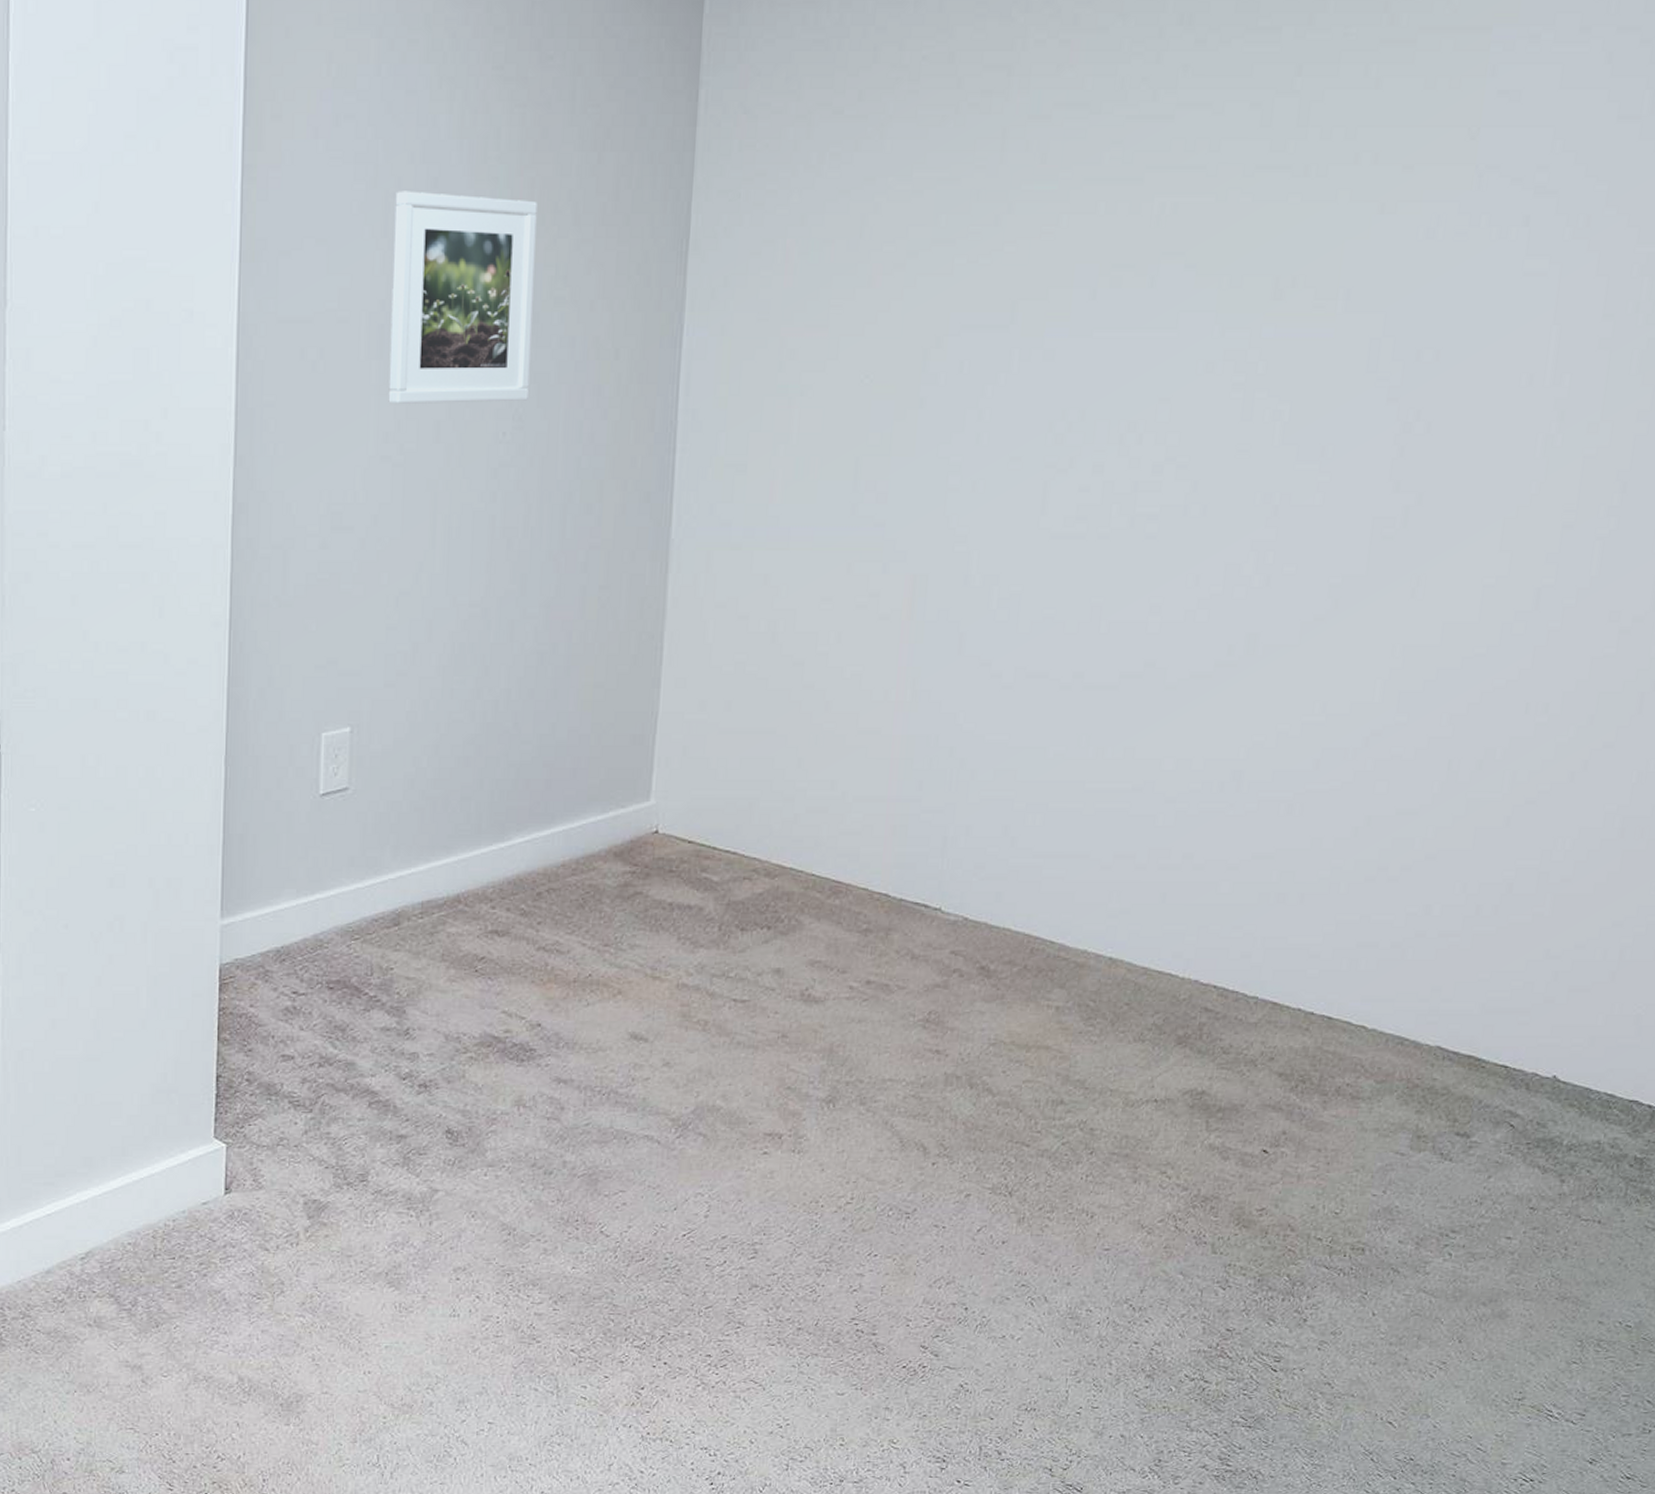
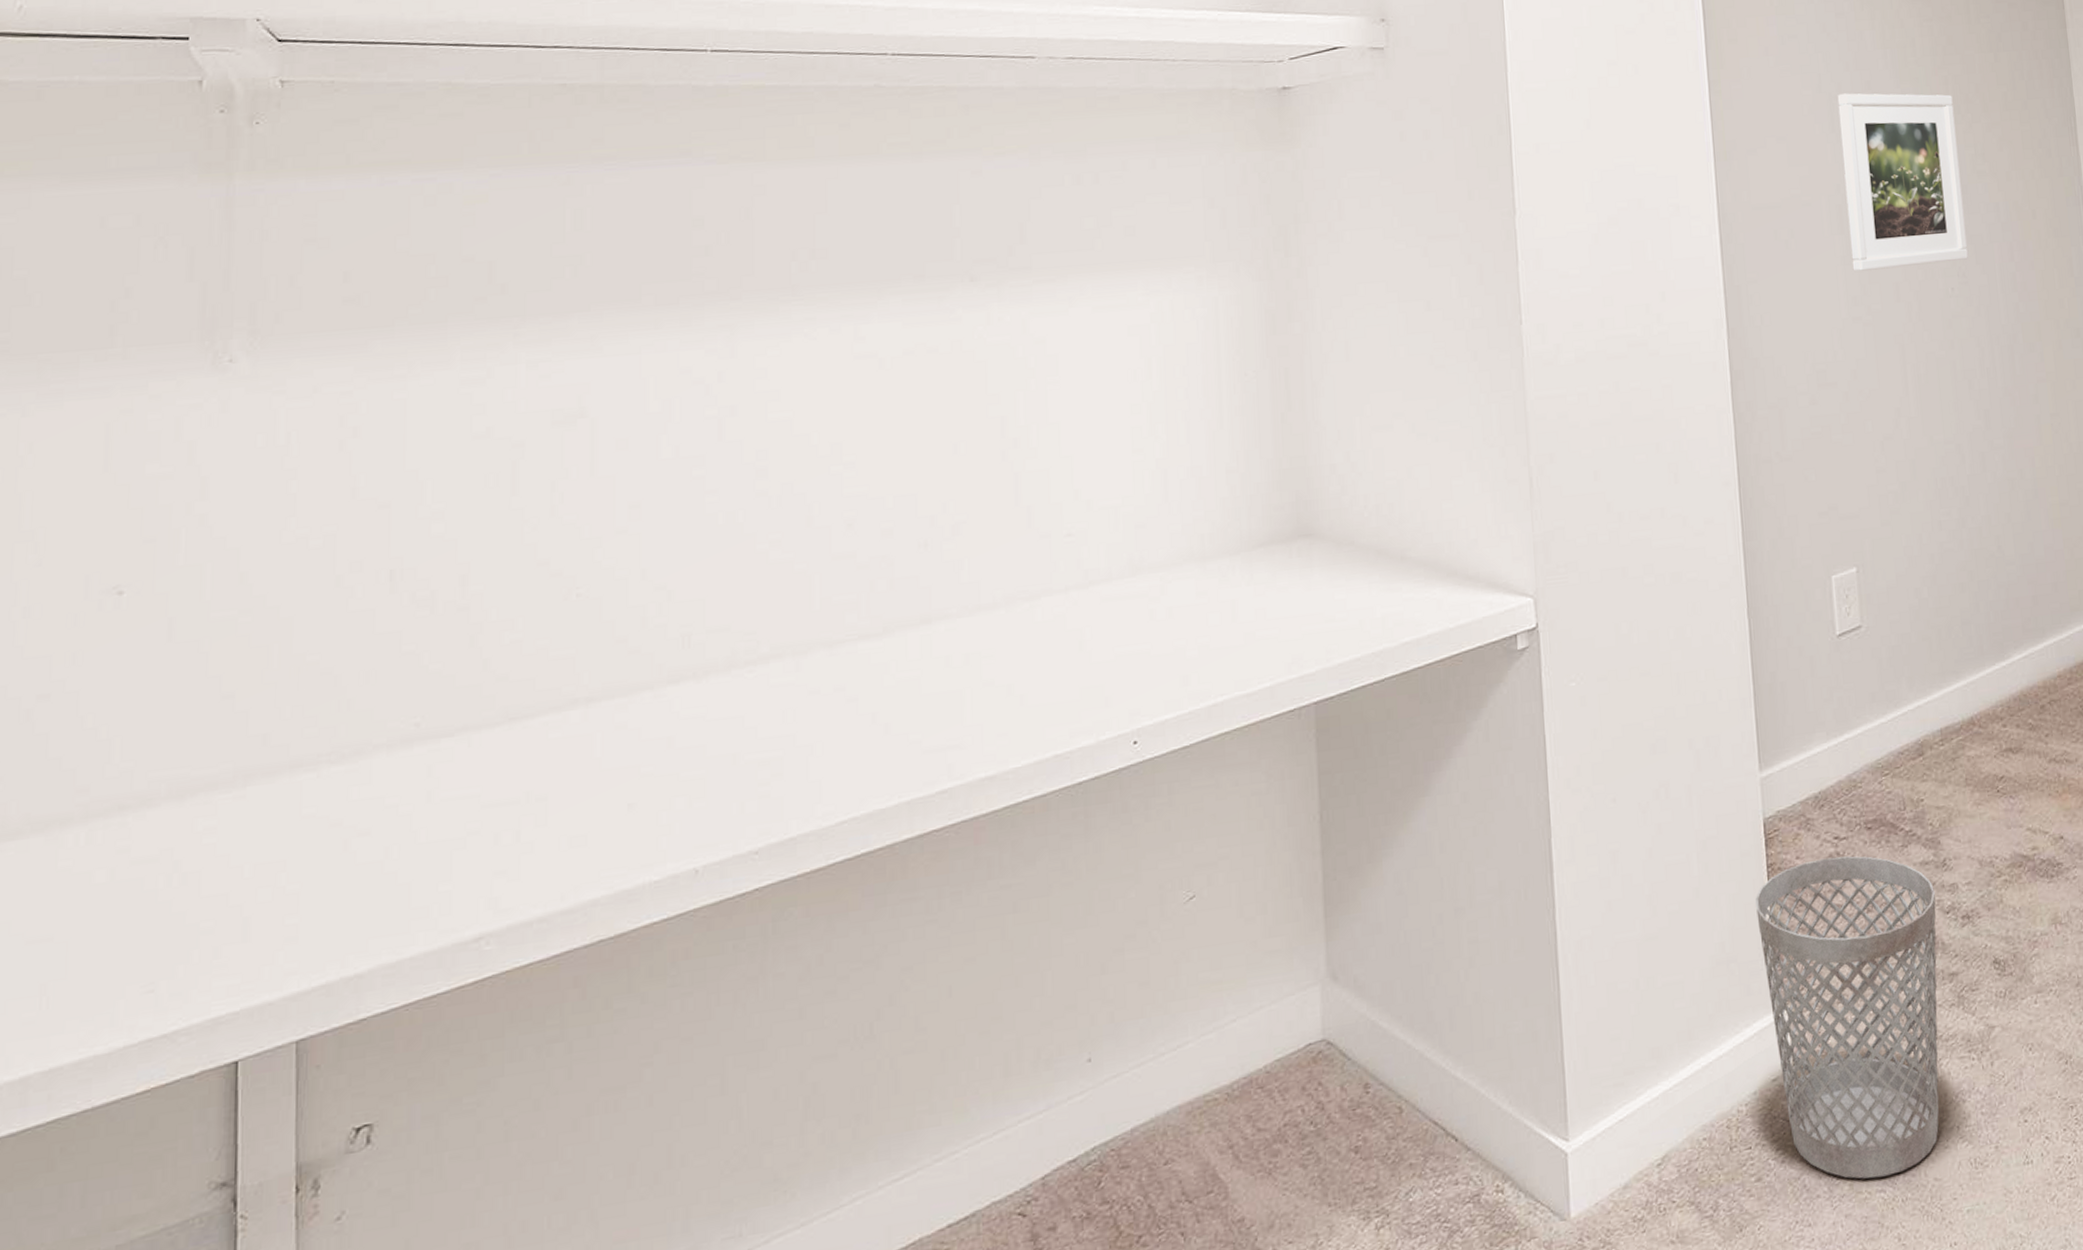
wastebasket: none [203,1010,394,1304] -> present [1755,856,1939,1179]

